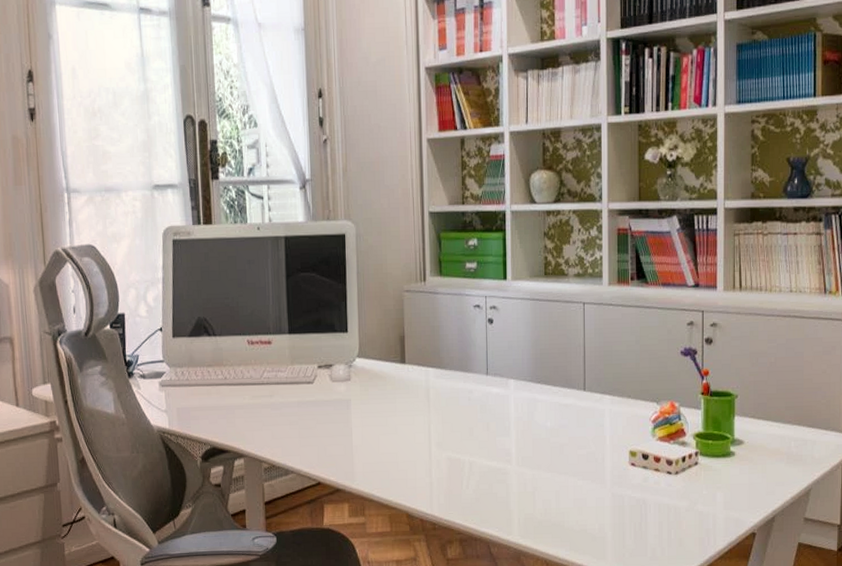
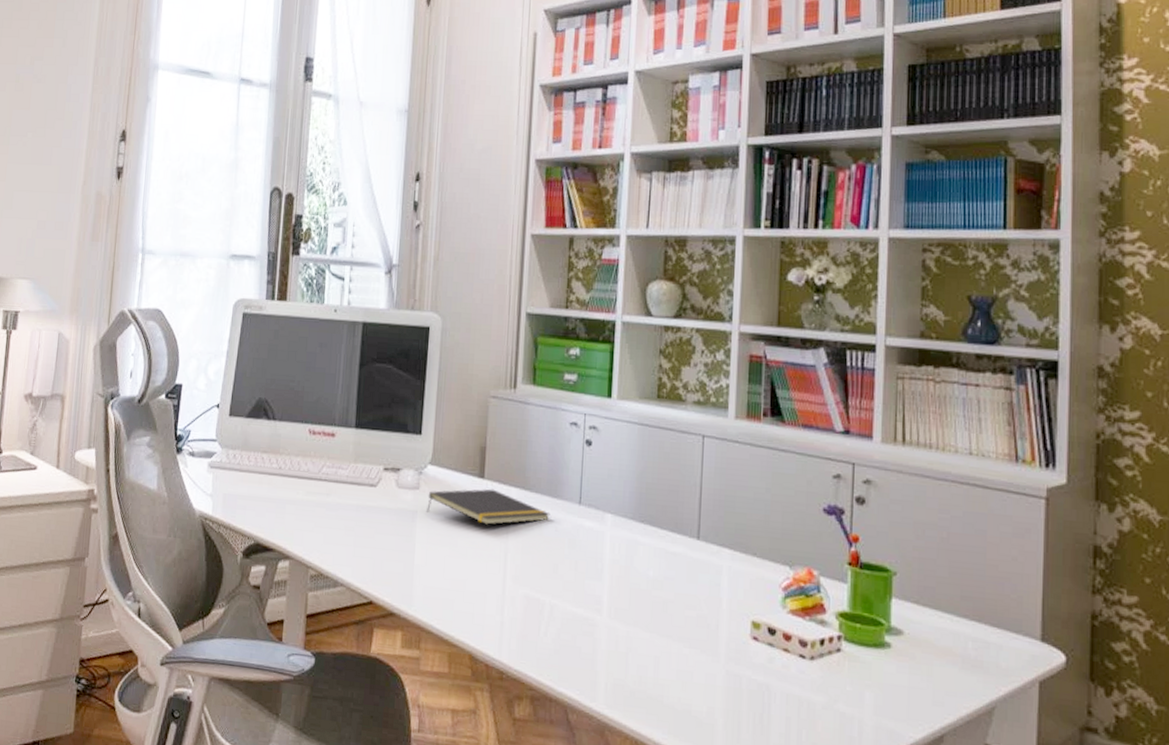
notepad: none [358,371,463,403] -> present [427,489,550,525]

